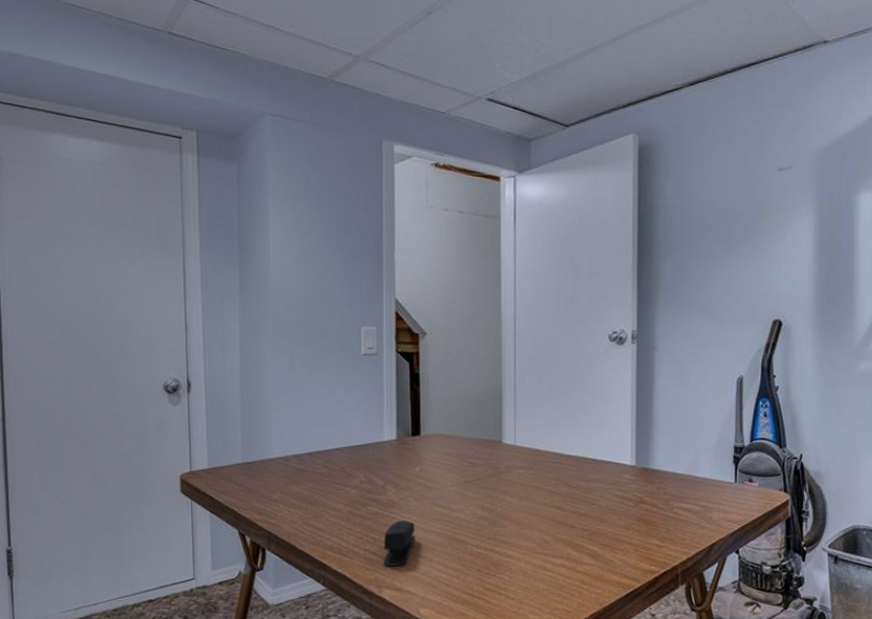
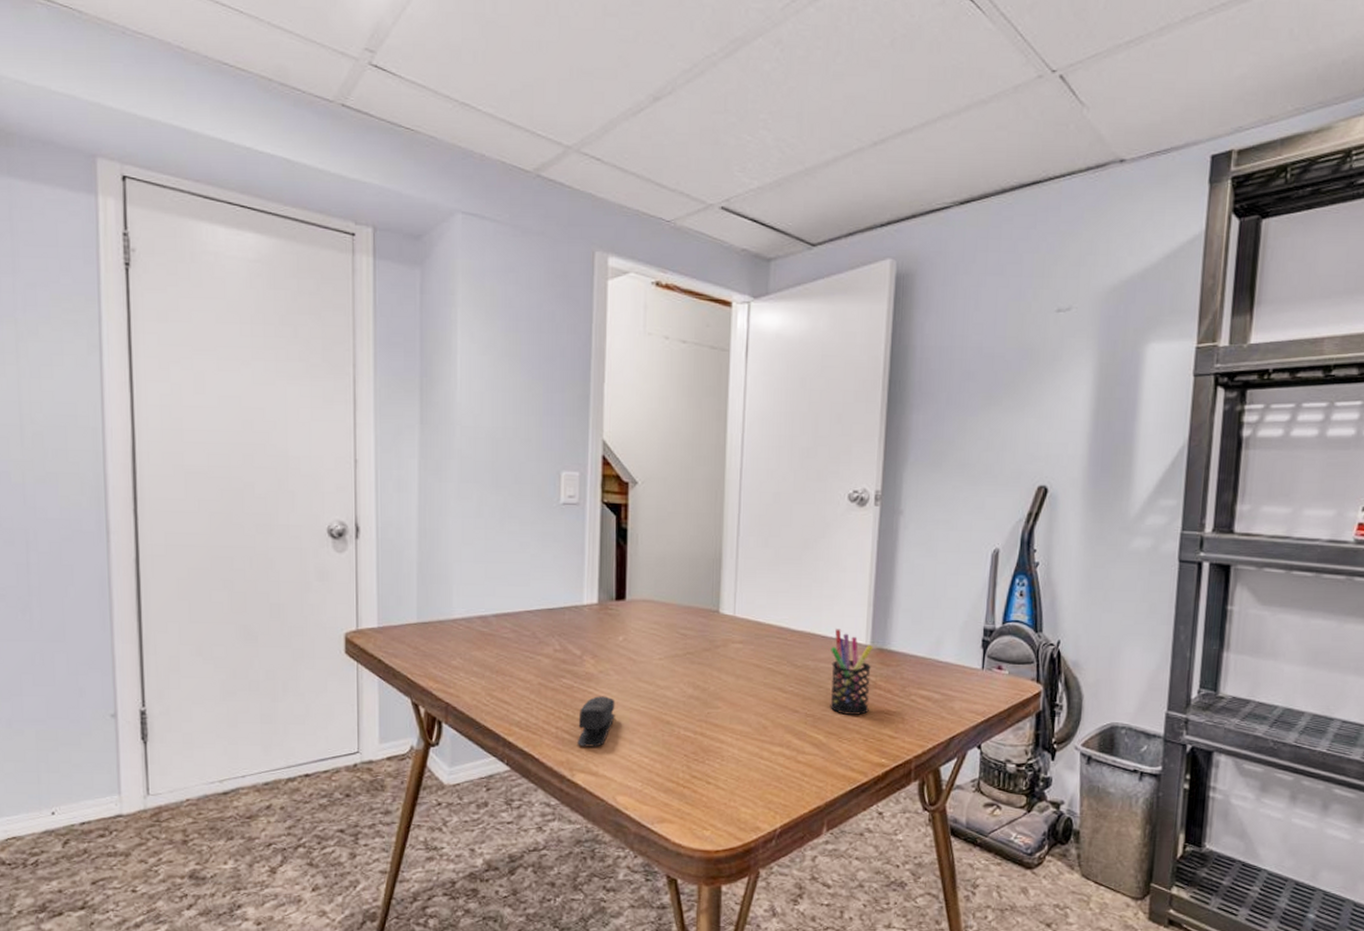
pen holder: none [601,452,638,528] -> present [830,629,873,715]

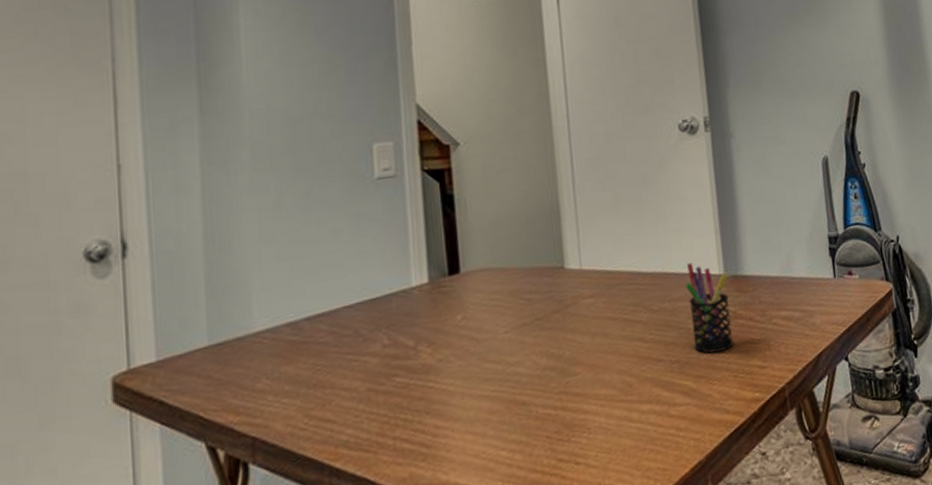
stapler: present [577,696,615,747] -> none [419,387,462,455]

